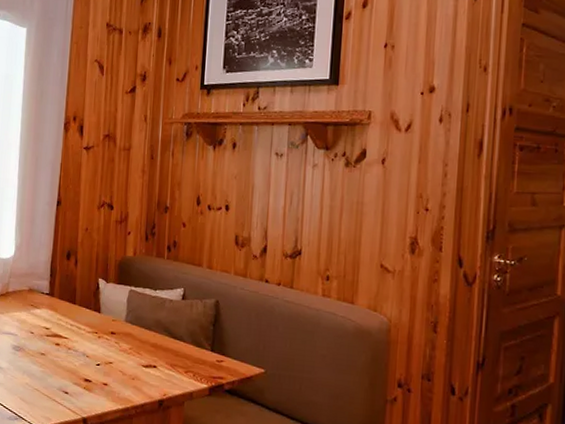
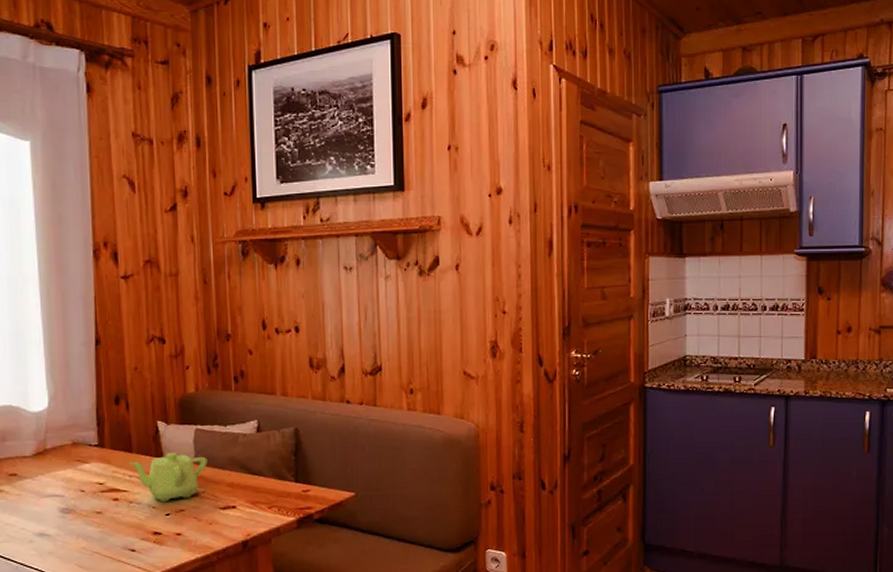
teapot: none [71,308,137,354] -> present [128,452,207,503]

